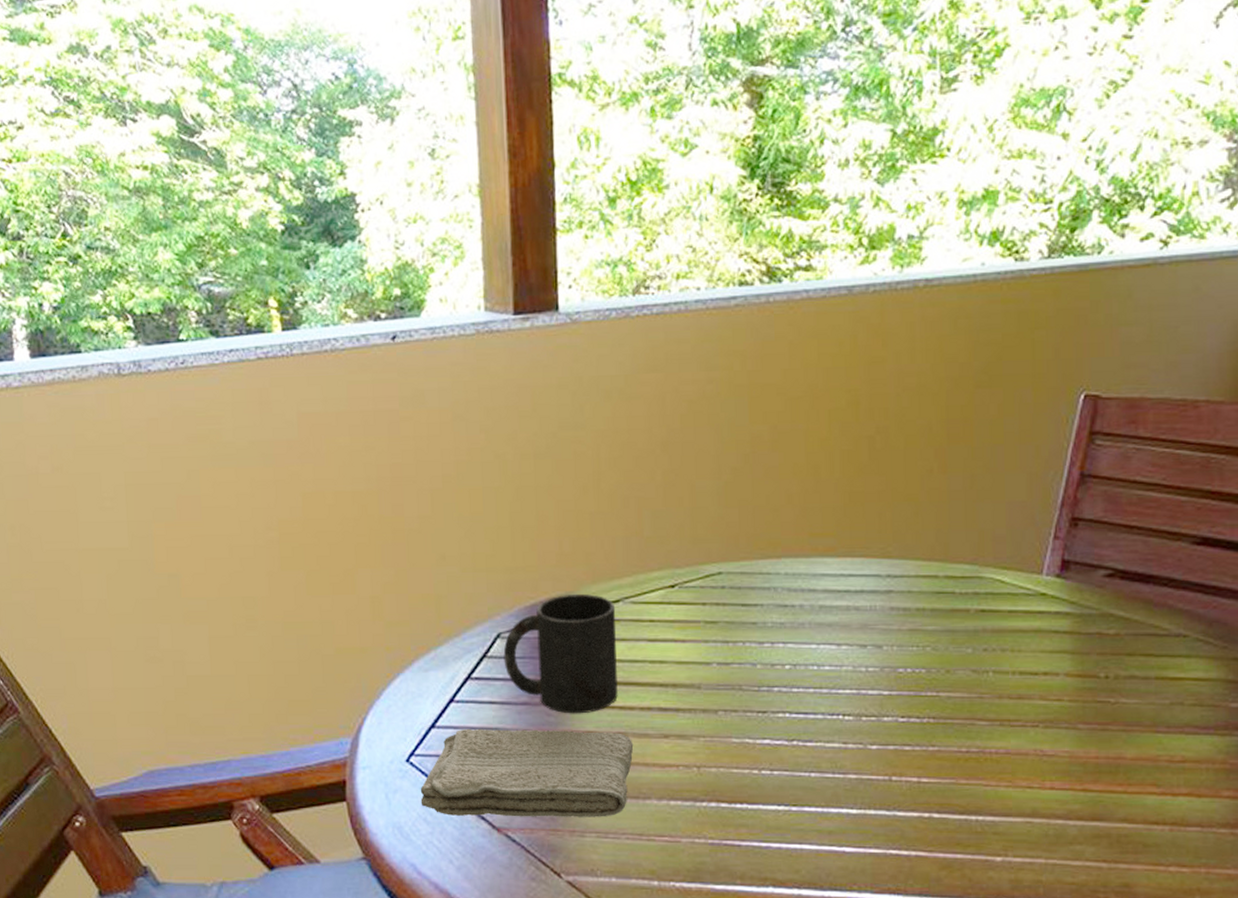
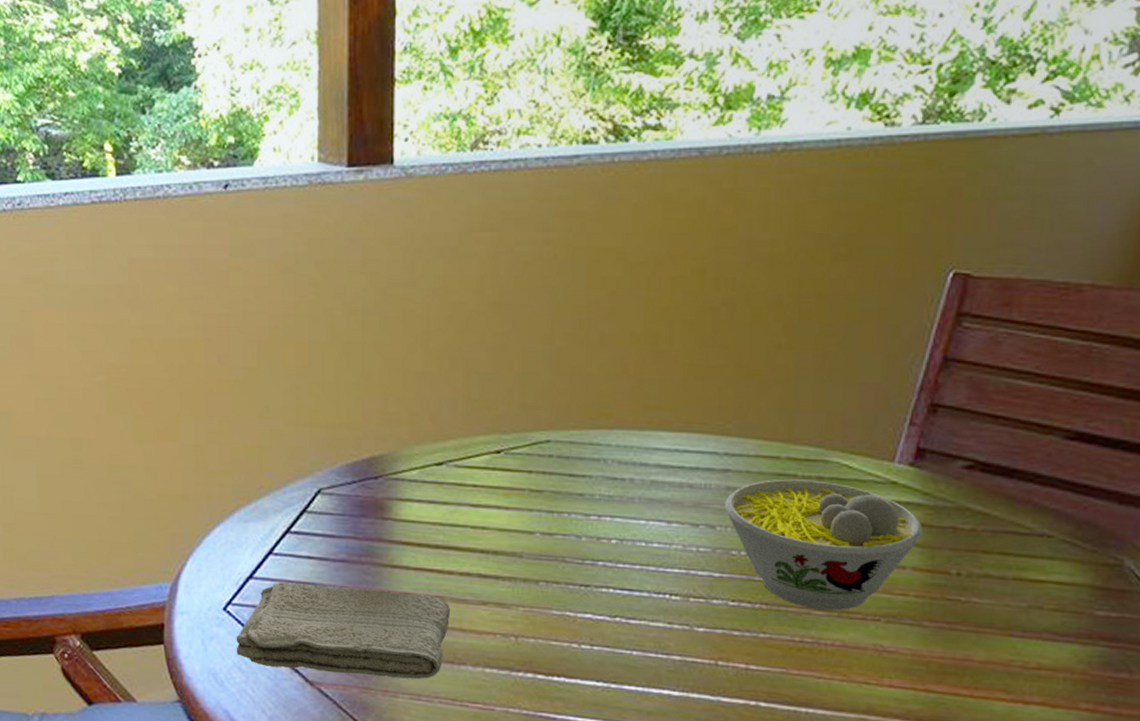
mug: present [503,593,618,714] -> none [323,454,439,575]
bowl: none [889,596,1073,720] -> present [724,479,924,611]

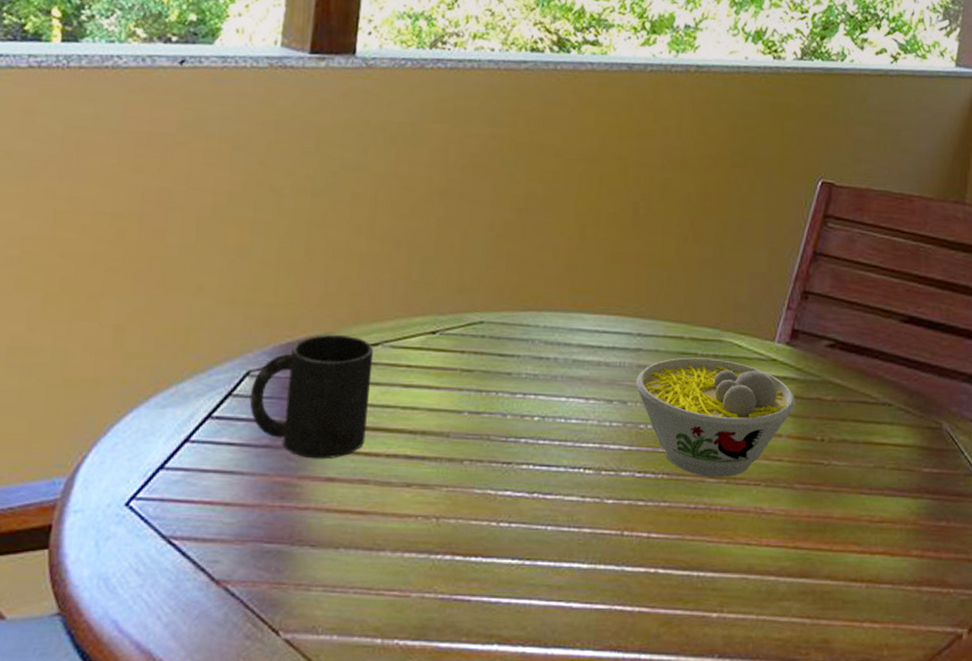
washcloth: present [236,581,451,680] -> none [134,471,375,570]
mug: none [323,454,439,575] -> present [249,334,374,459]

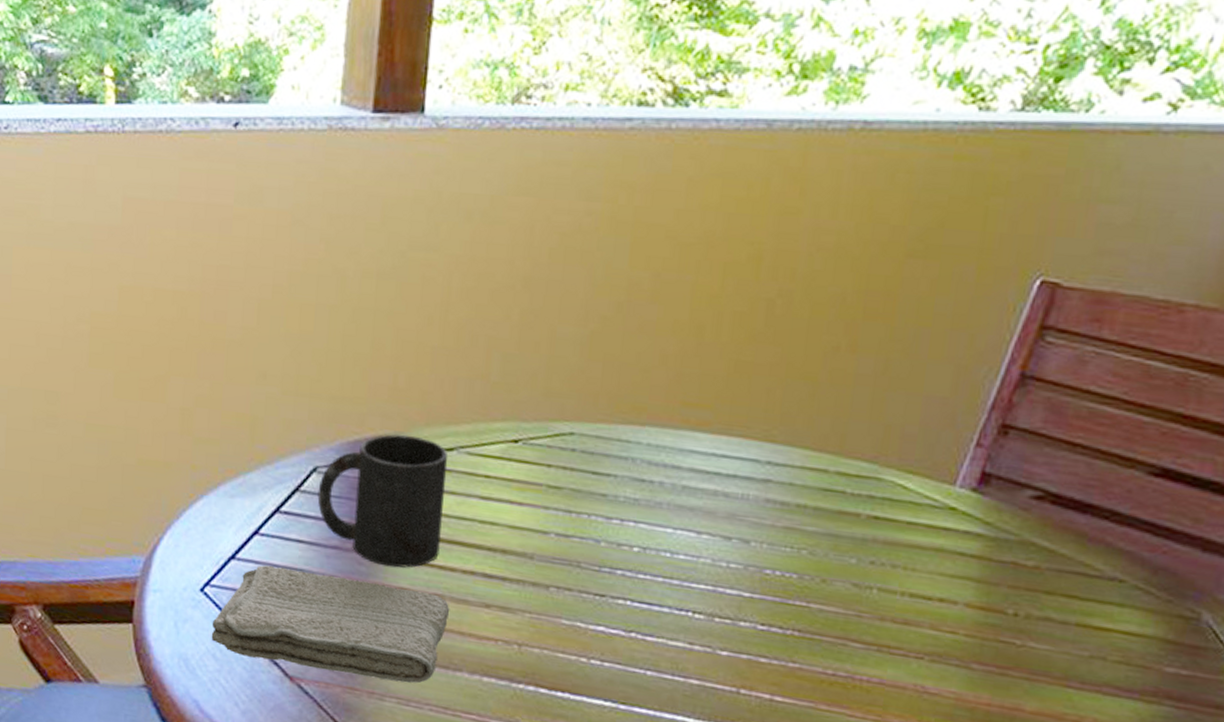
washcloth: none [134,471,375,570] -> present [211,565,450,683]
bowl: present [635,357,796,477] -> none [762,494,981,645]

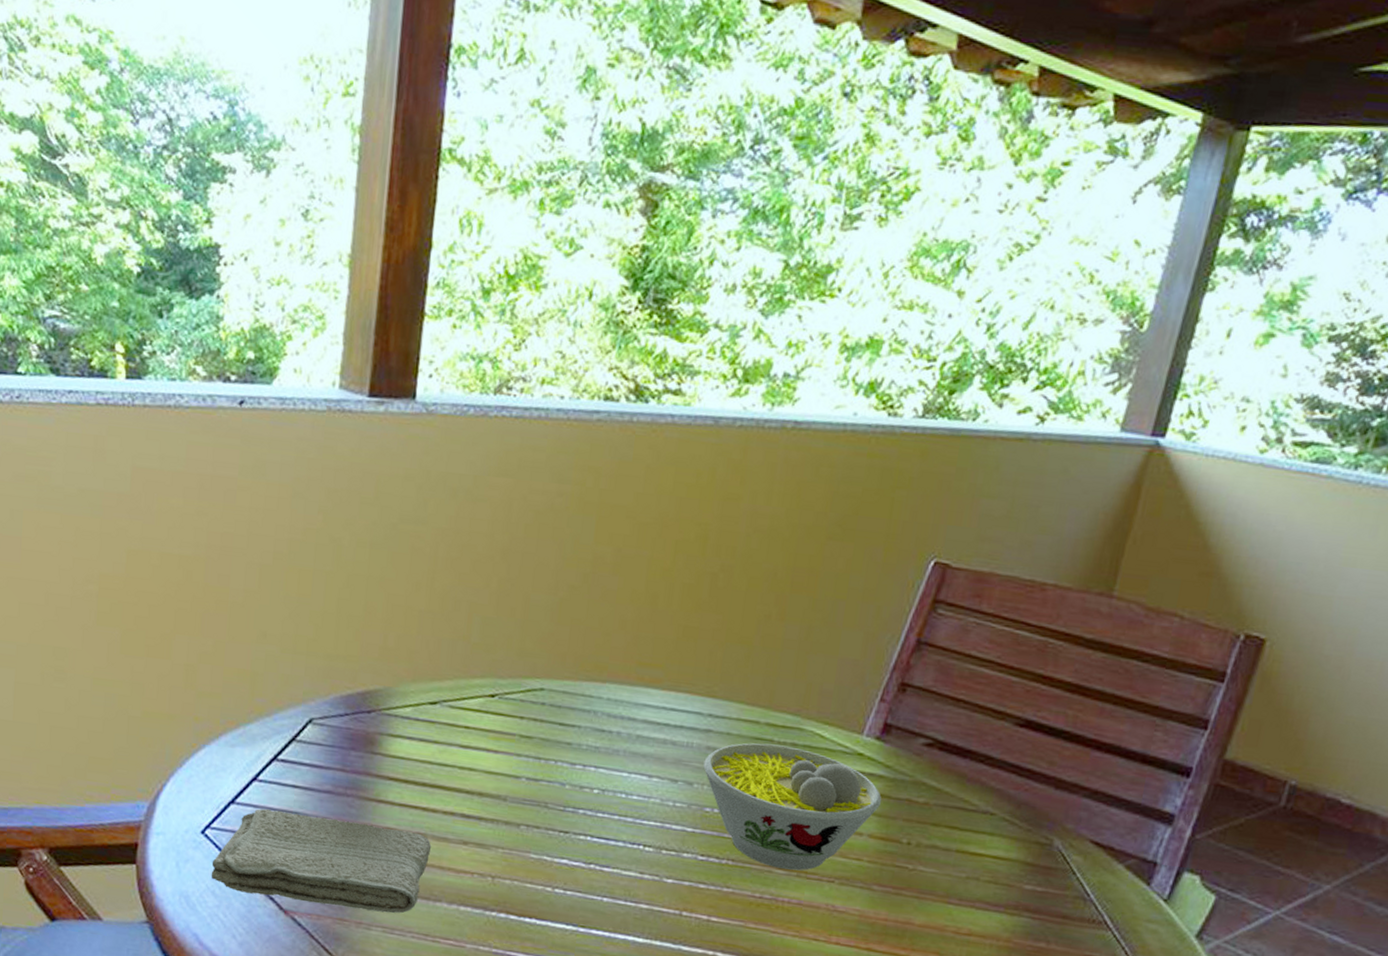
mug: present [317,434,449,568] -> none [312,689,432,810]
bowl: none [762,494,981,645] -> present [703,743,882,871]

